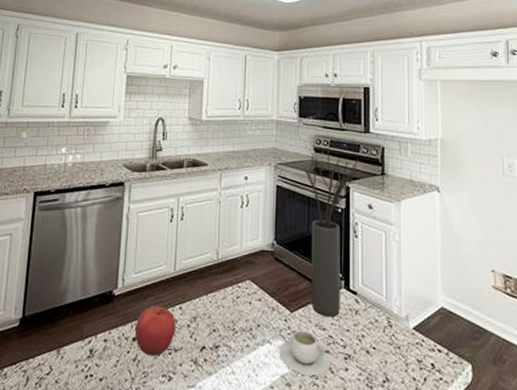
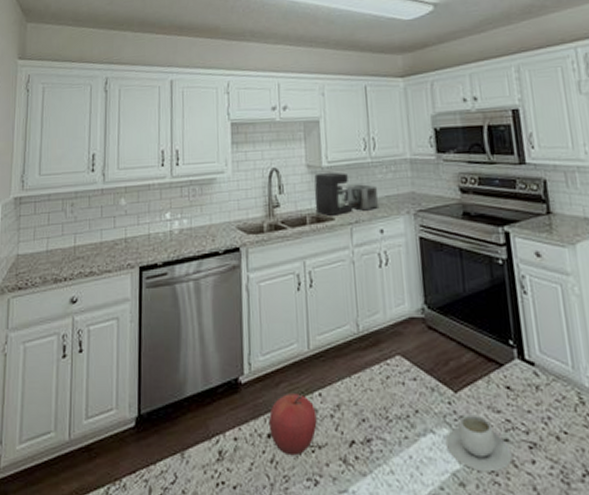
coffee maker: none [192,125,224,162] -> present [314,171,353,216]
toaster: none [219,137,247,160] -> present [345,184,378,211]
vase: present [305,147,359,317] -> none [452,186,517,396]

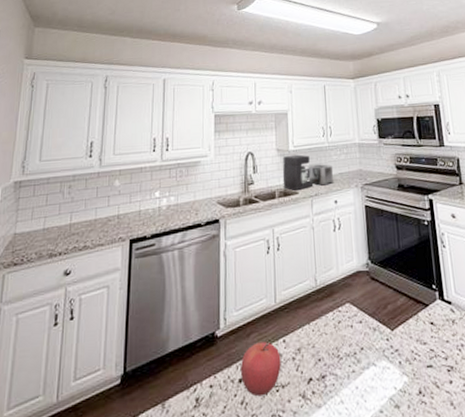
teacup: present [445,414,513,473] -> none [384,347,435,395]

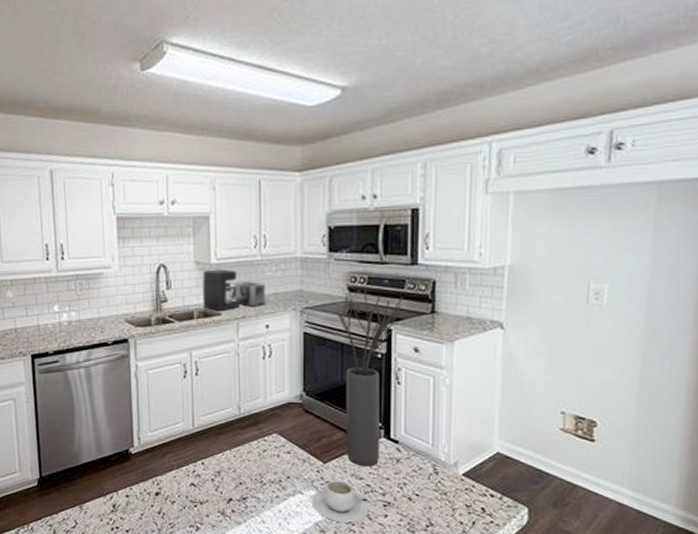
fruit: present [240,341,281,397] -> none [156,462,199,509]
teacup: none [384,347,435,395] -> present [311,480,368,523]
vase: none [390,164,438,331] -> present [337,285,404,467]

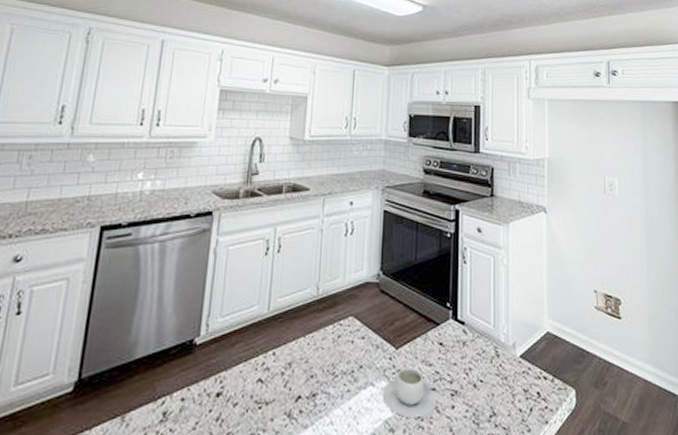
coffee maker: present [202,269,241,311] -> none [292,145,328,186]
toaster: present [234,281,266,307] -> none [323,159,353,184]
vase: present [337,285,404,467] -> none [414,169,469,351]

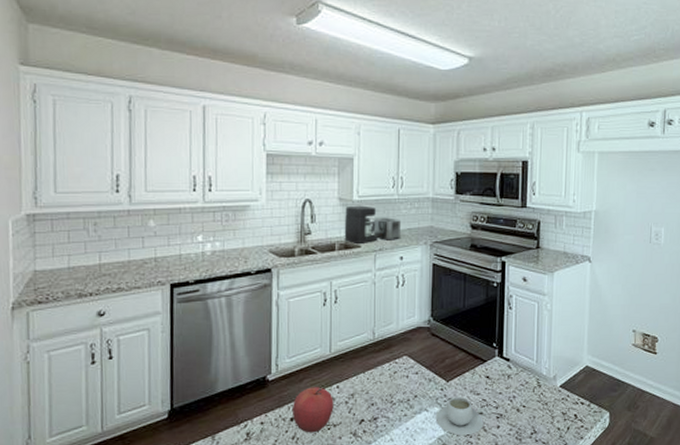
fruit: none [218,353,268,413] -> present [291,387,334,433]
coffee maker: none [292,145,328,186] -> present [344,205,378,243]
toaster: none [323,159,353,184] -> present [373,217,402,240]

